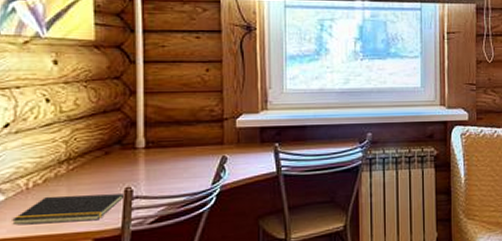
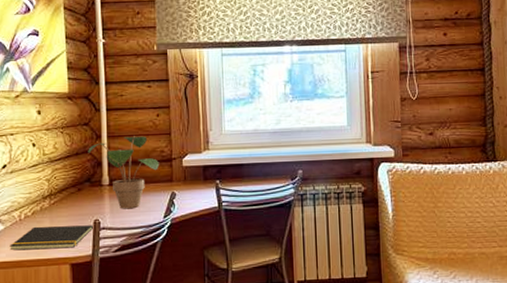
potted plant: none [119,91,209,176] -> present [88,135,160,209]

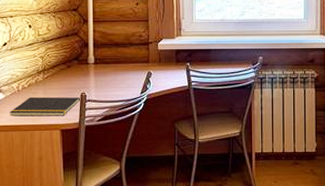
potted plant: present [88,135,160,209] -> none [76,21,138,85]

